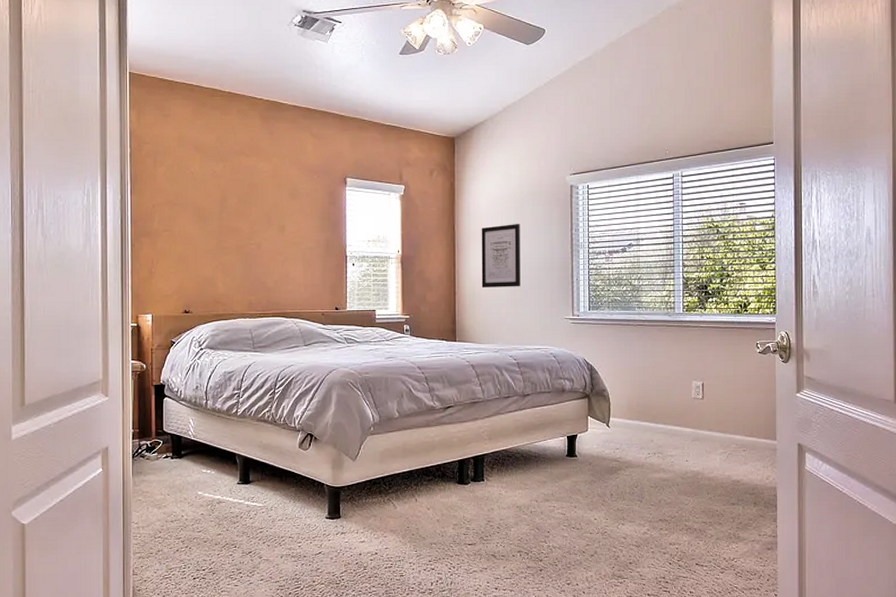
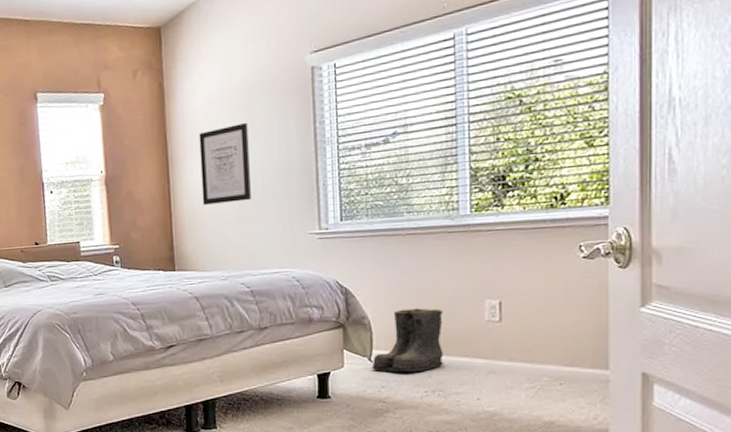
boots: none [609,385,663,438] -> present [372,308,445,373]

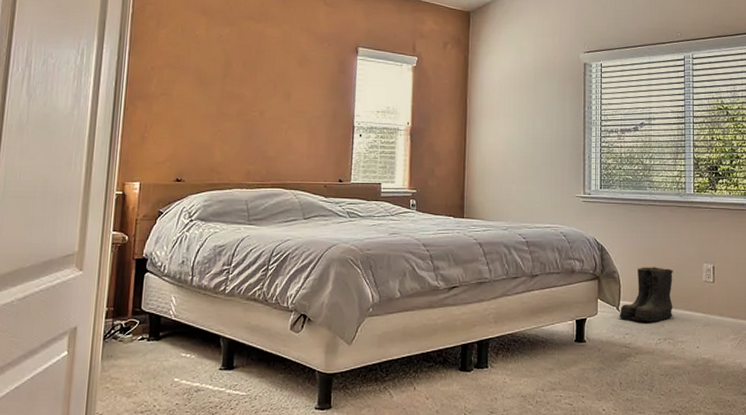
wall art: present [199,123,251,205] -> none [492,99,533,163]

